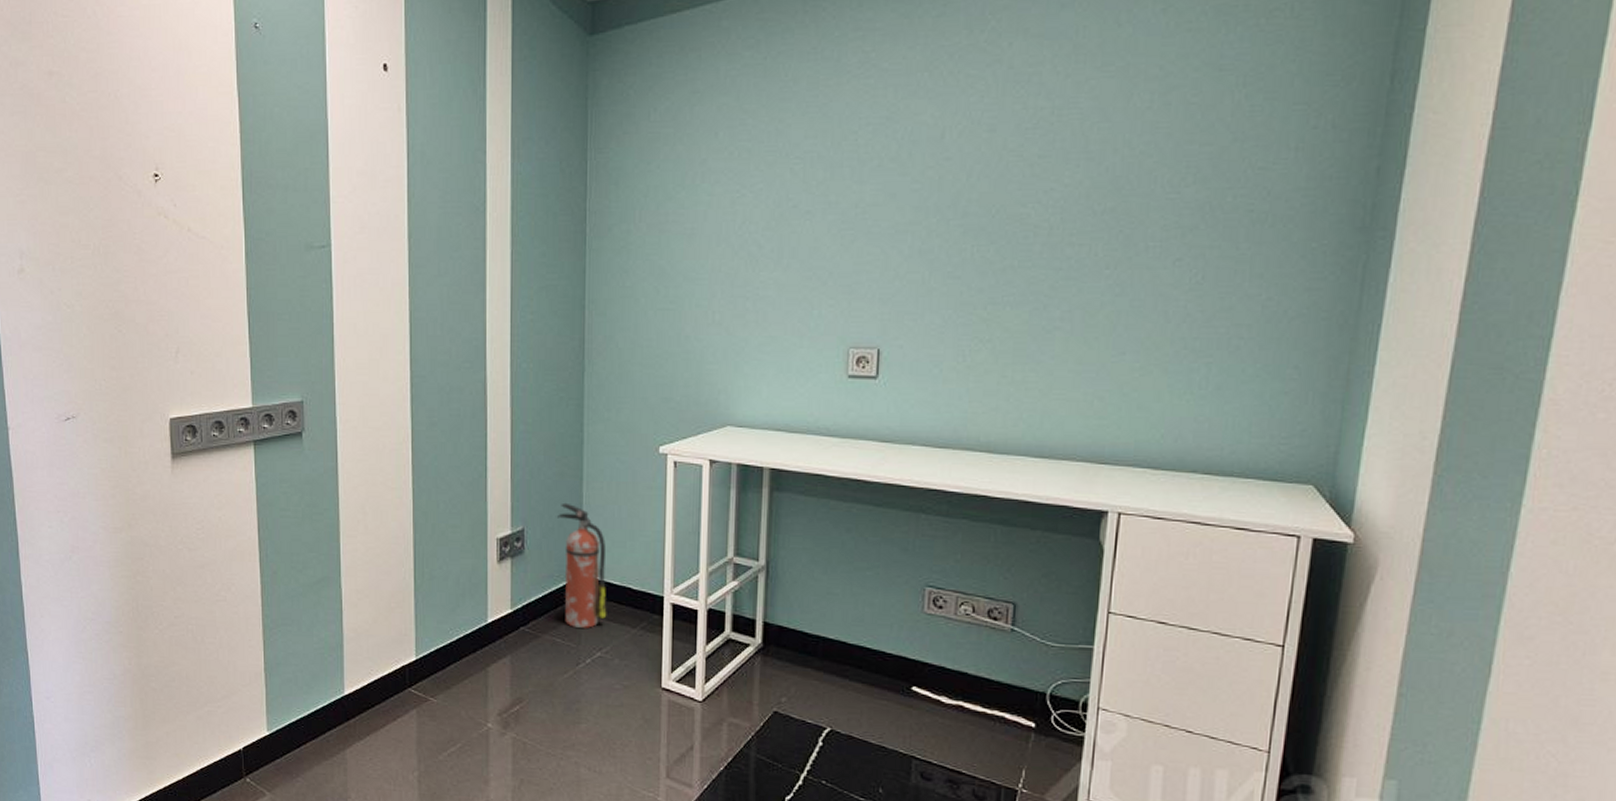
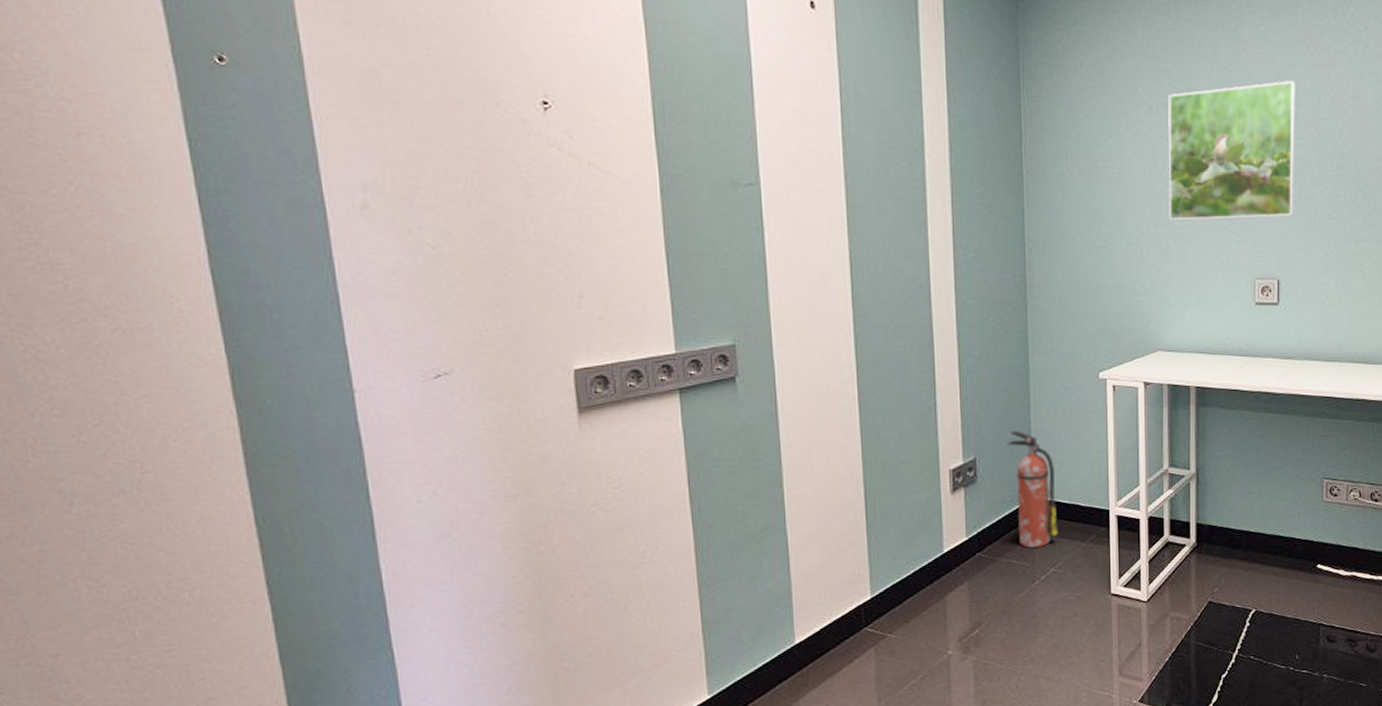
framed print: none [747,115,912,280] -> present [1168,81,1295,221]

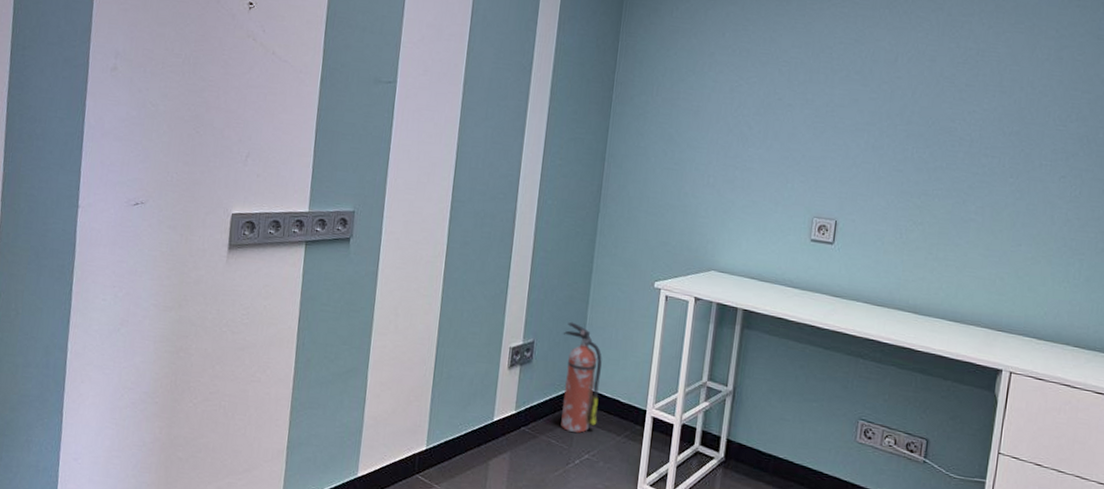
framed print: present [1168,81,1295,221] -> none [738,39,874,163]

